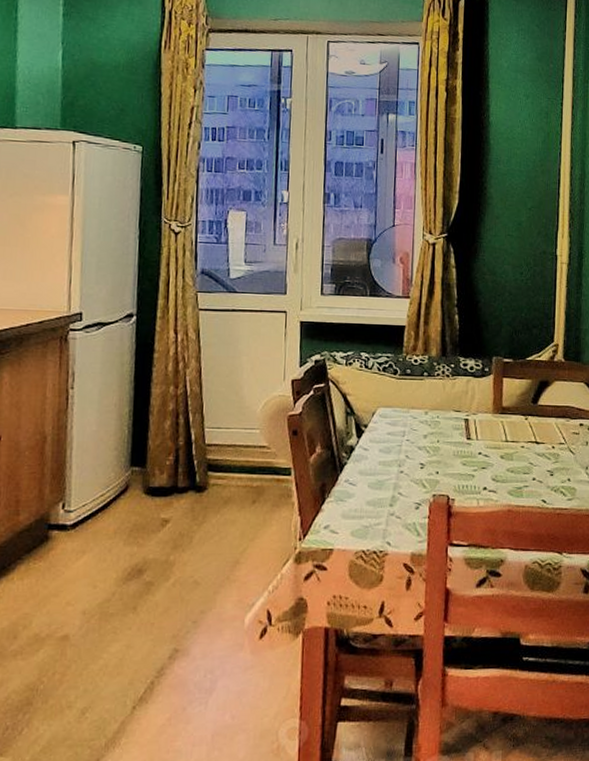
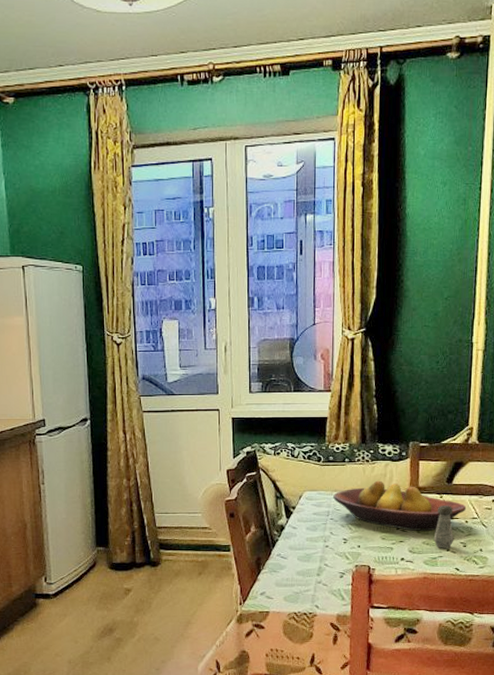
fruit bowl: none [410,398,553,458] -> present [333,480,467,532]
salt shaker: none [518,429,541,478] -> present [433,506,454,549]

